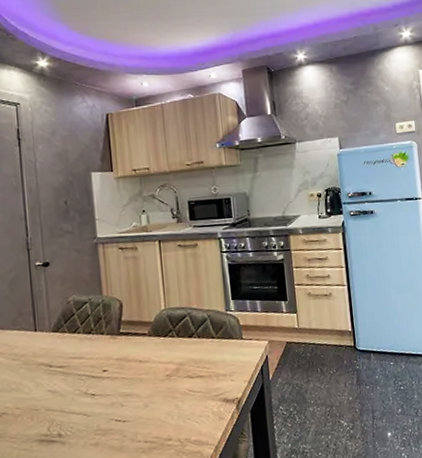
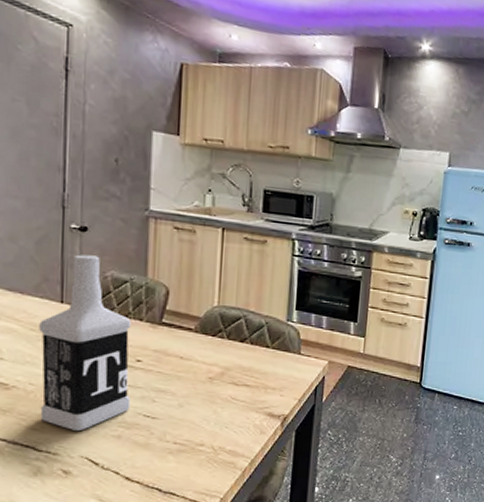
vodka: none [19,285,103,446] -> present [39,254,131,432]

